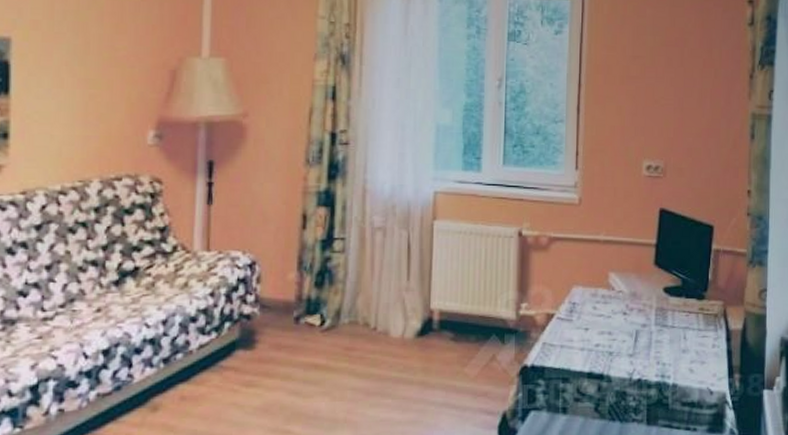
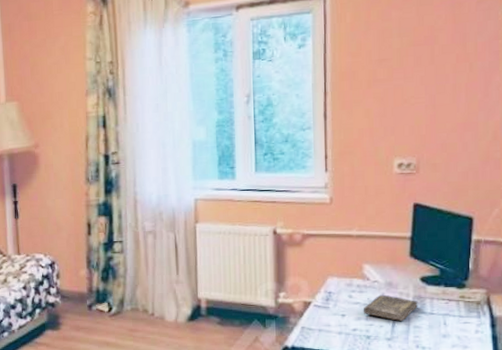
book: none [606,306,660,335] -> present [363,294,418,321]

